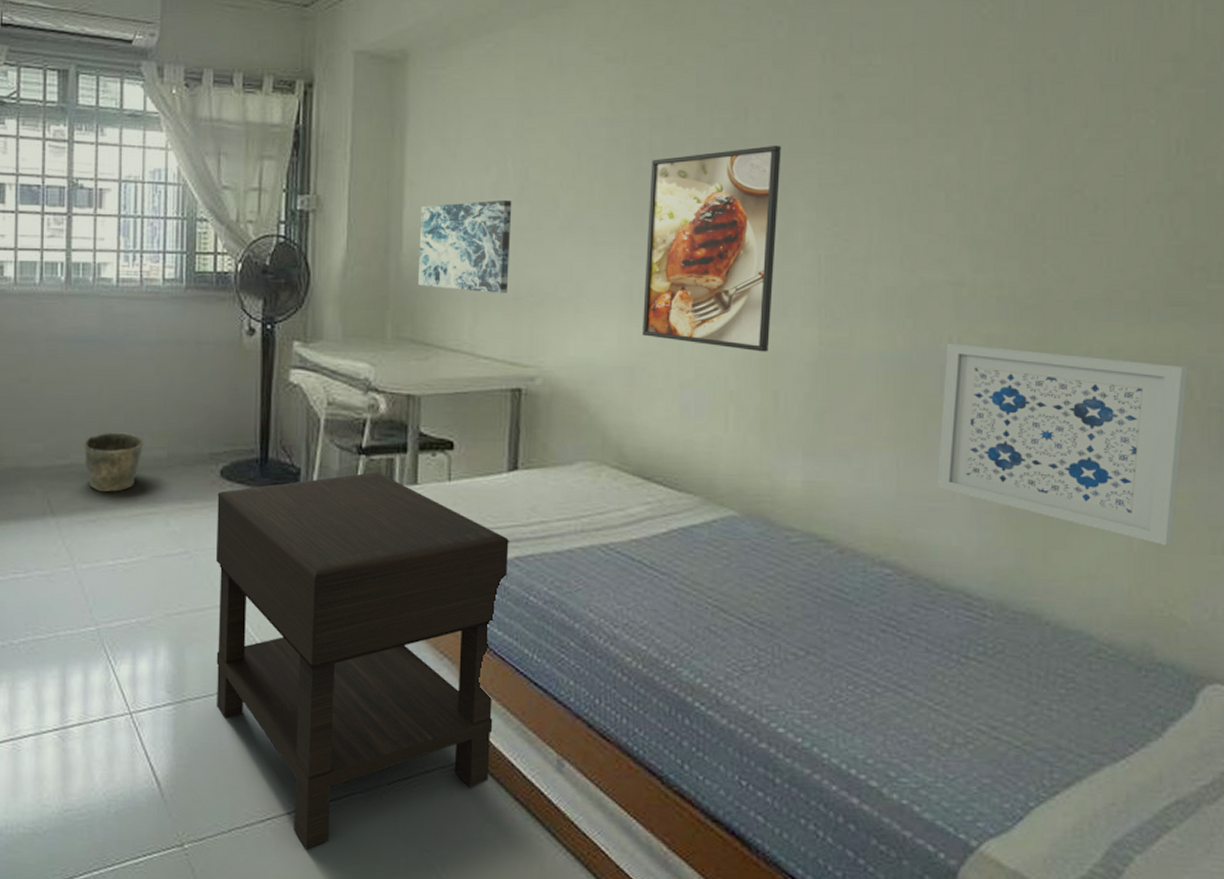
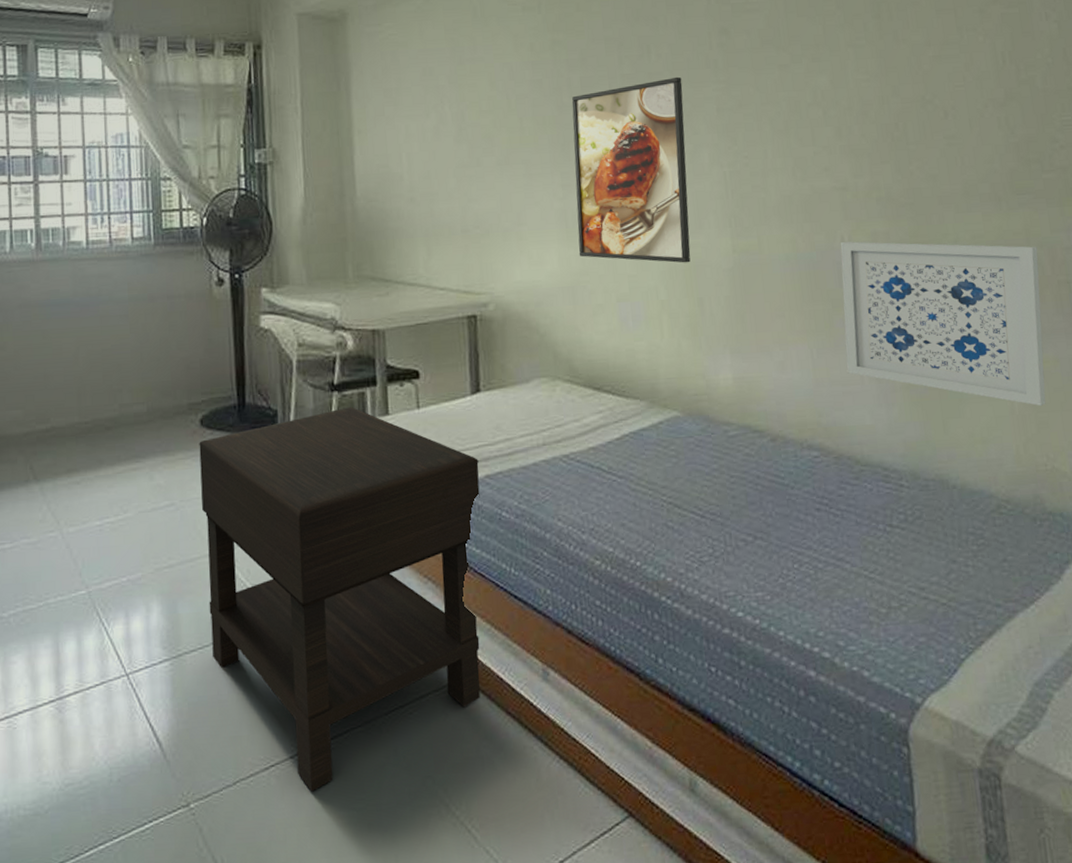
bucket: present [82,432,145,492] -> none [62,391,124,452]
wall art: present [418,199,512,293] -> none [370,141,456,228]

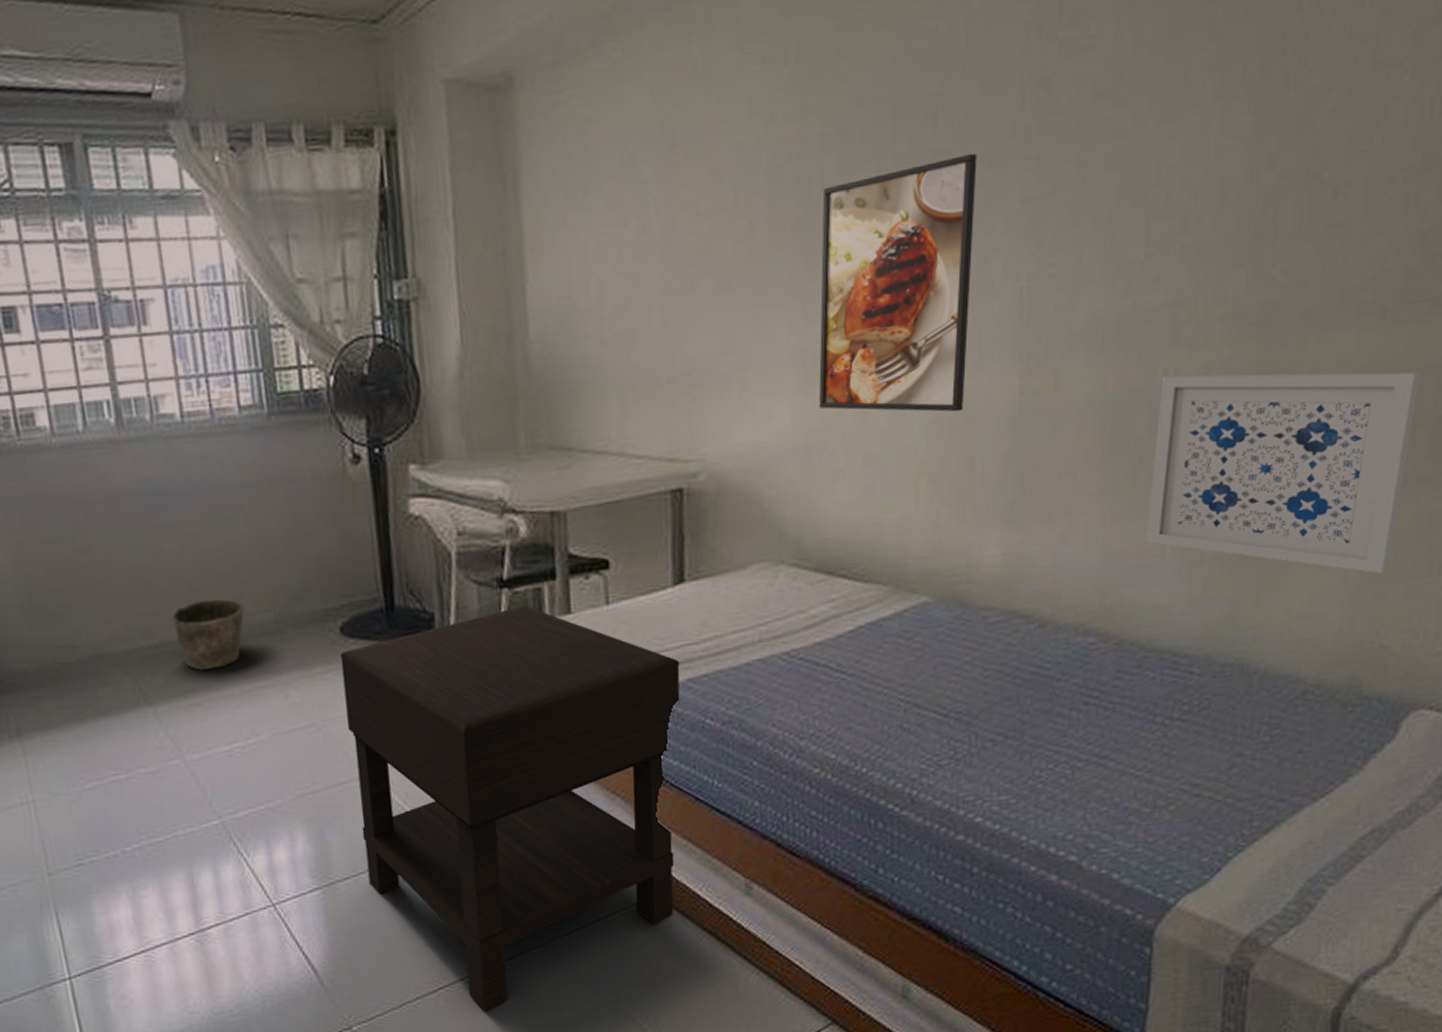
bucket: none [62,391,124,452] -> present [170,597,246,670]

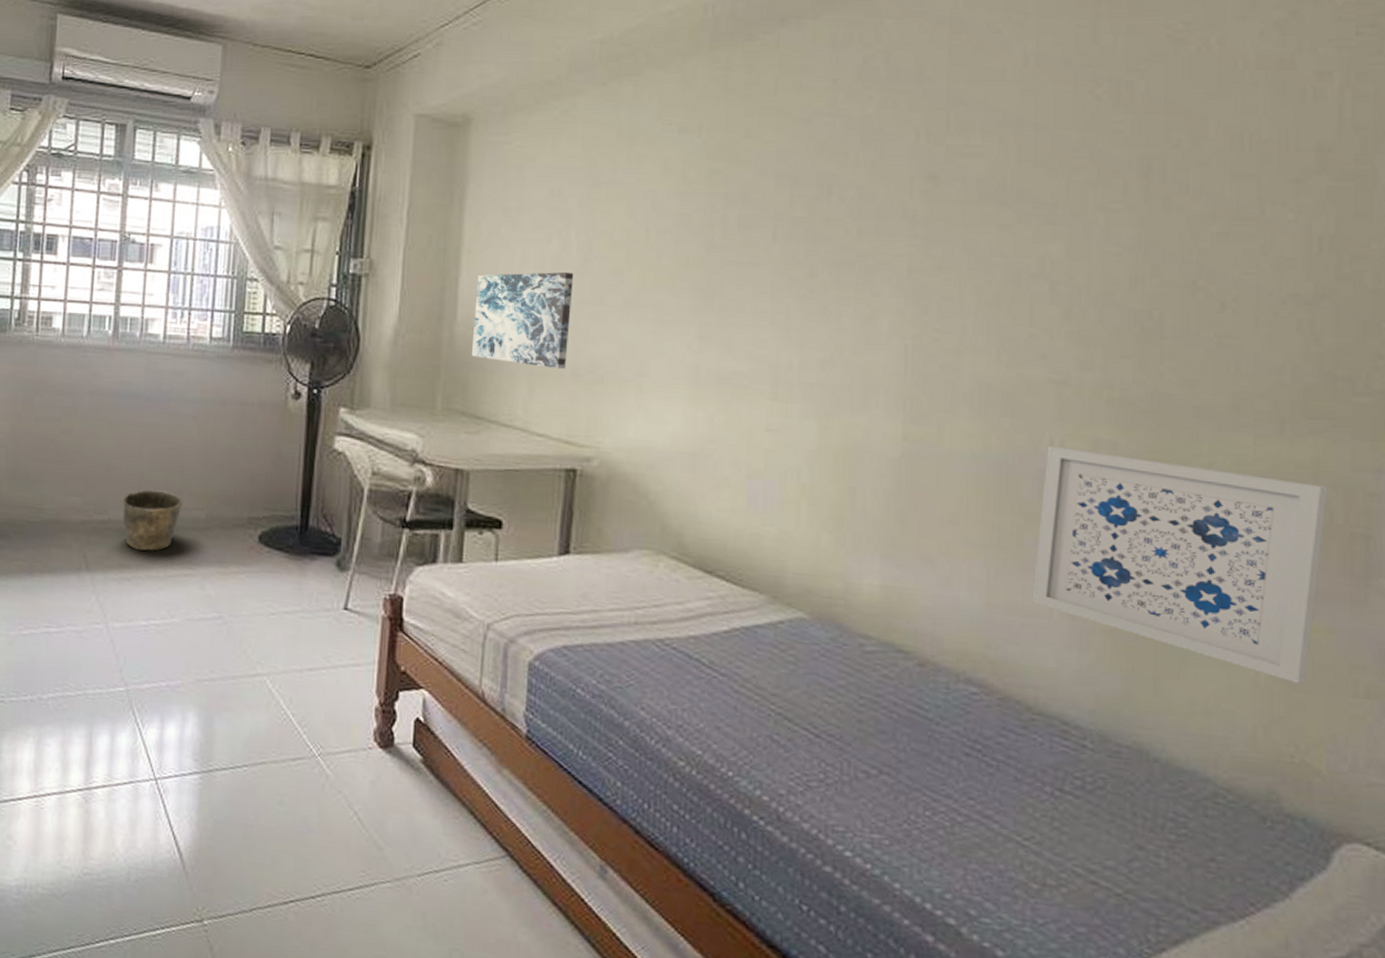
nightstand: present [340,605,680,1012] -> none [244,546,557,937]
wall art: none [547,258,660,380] -> present [471,271,574,369]
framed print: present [818,153,977,412] -> none [708,225,868,445]

